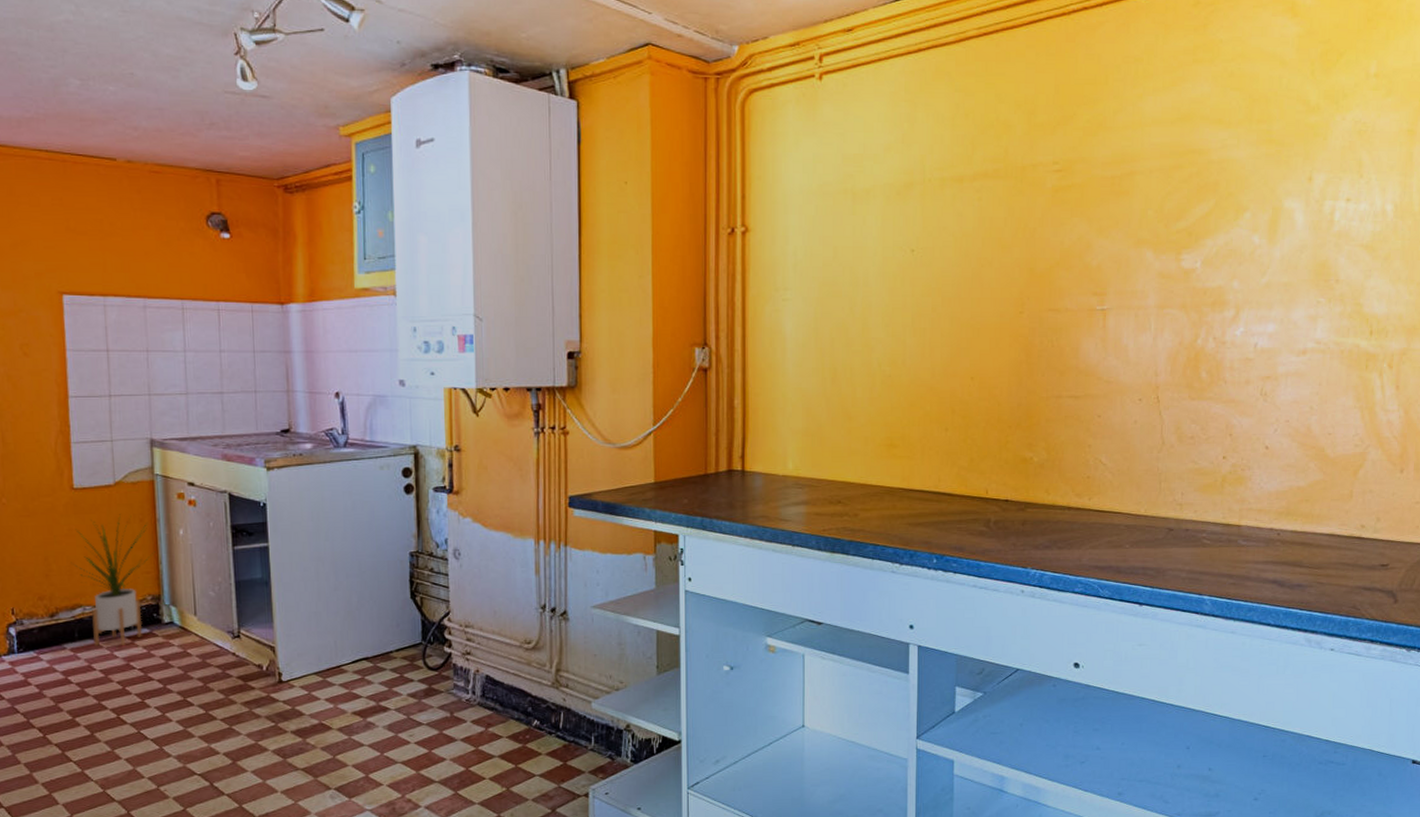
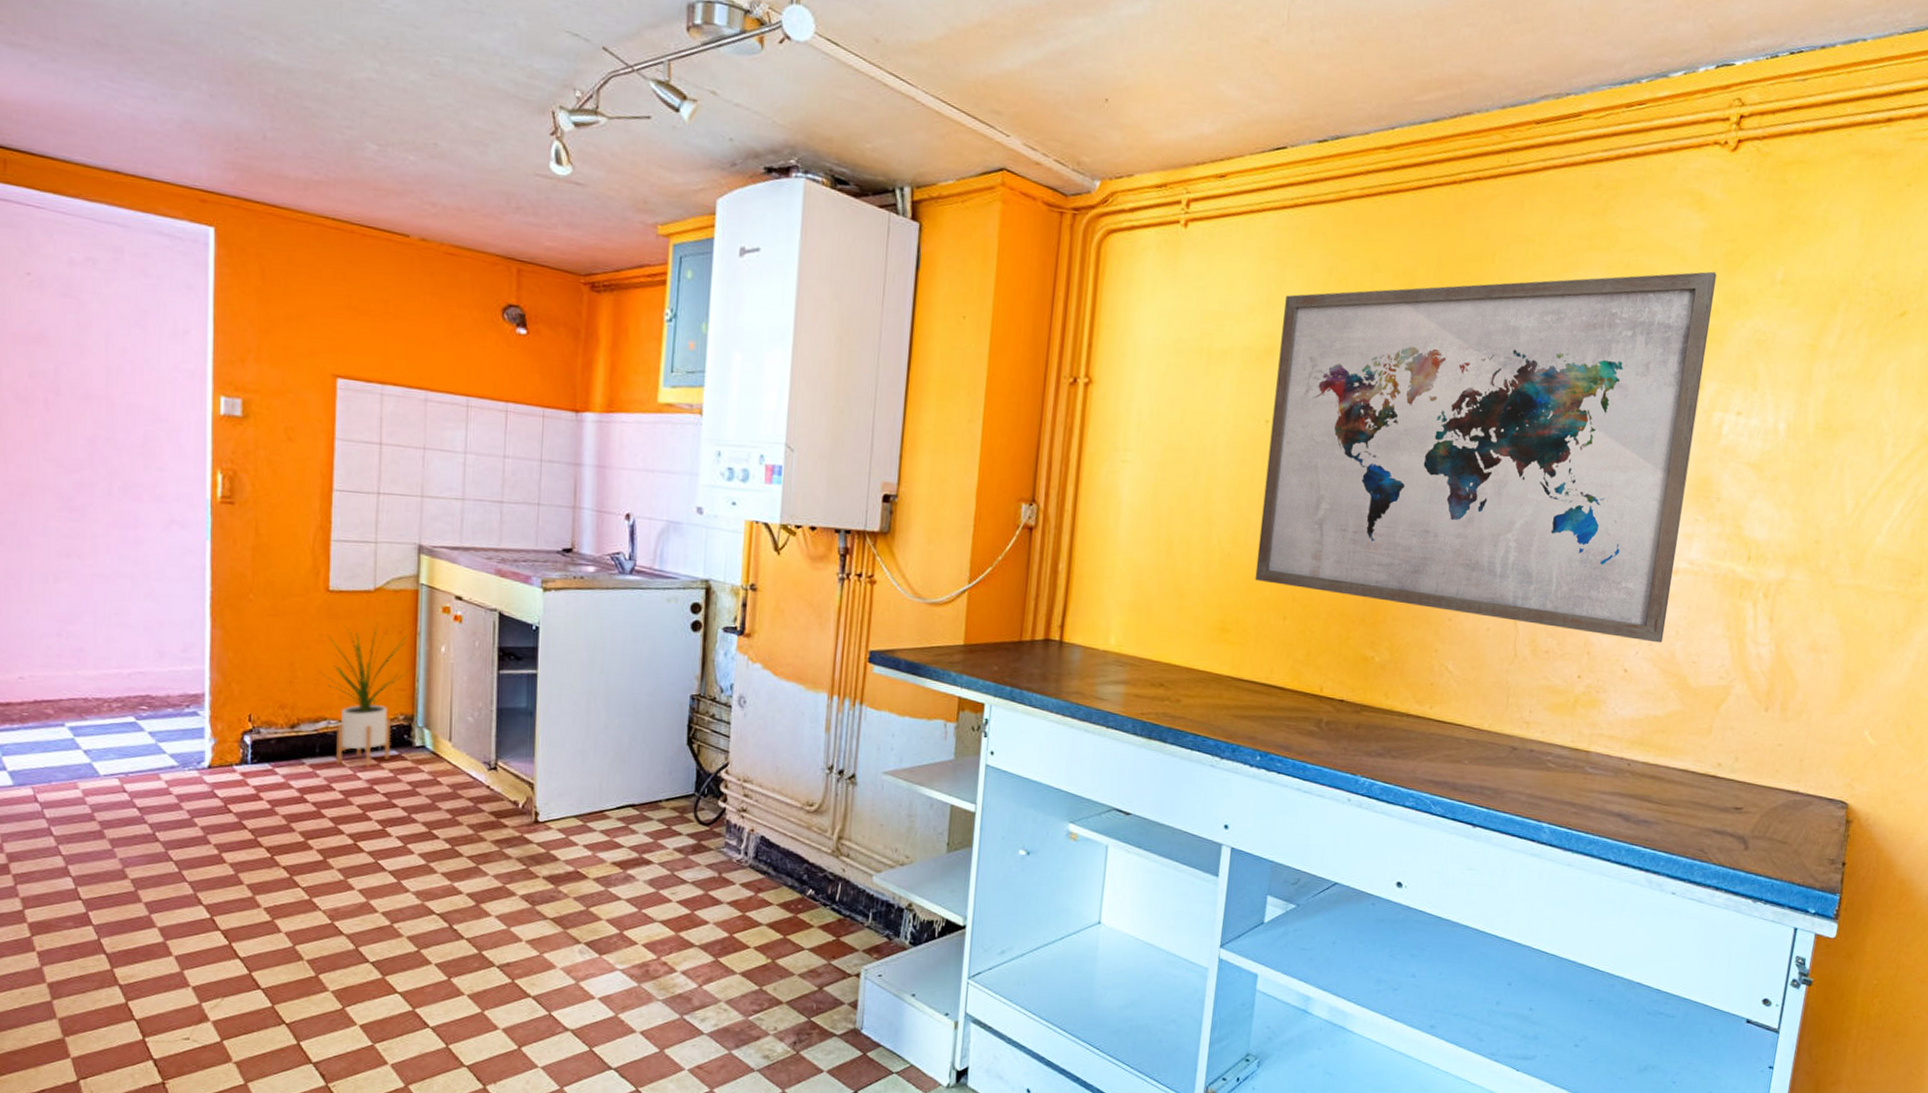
wall art: none [915,71,1314,419] -> present [1255,271,1717,643]

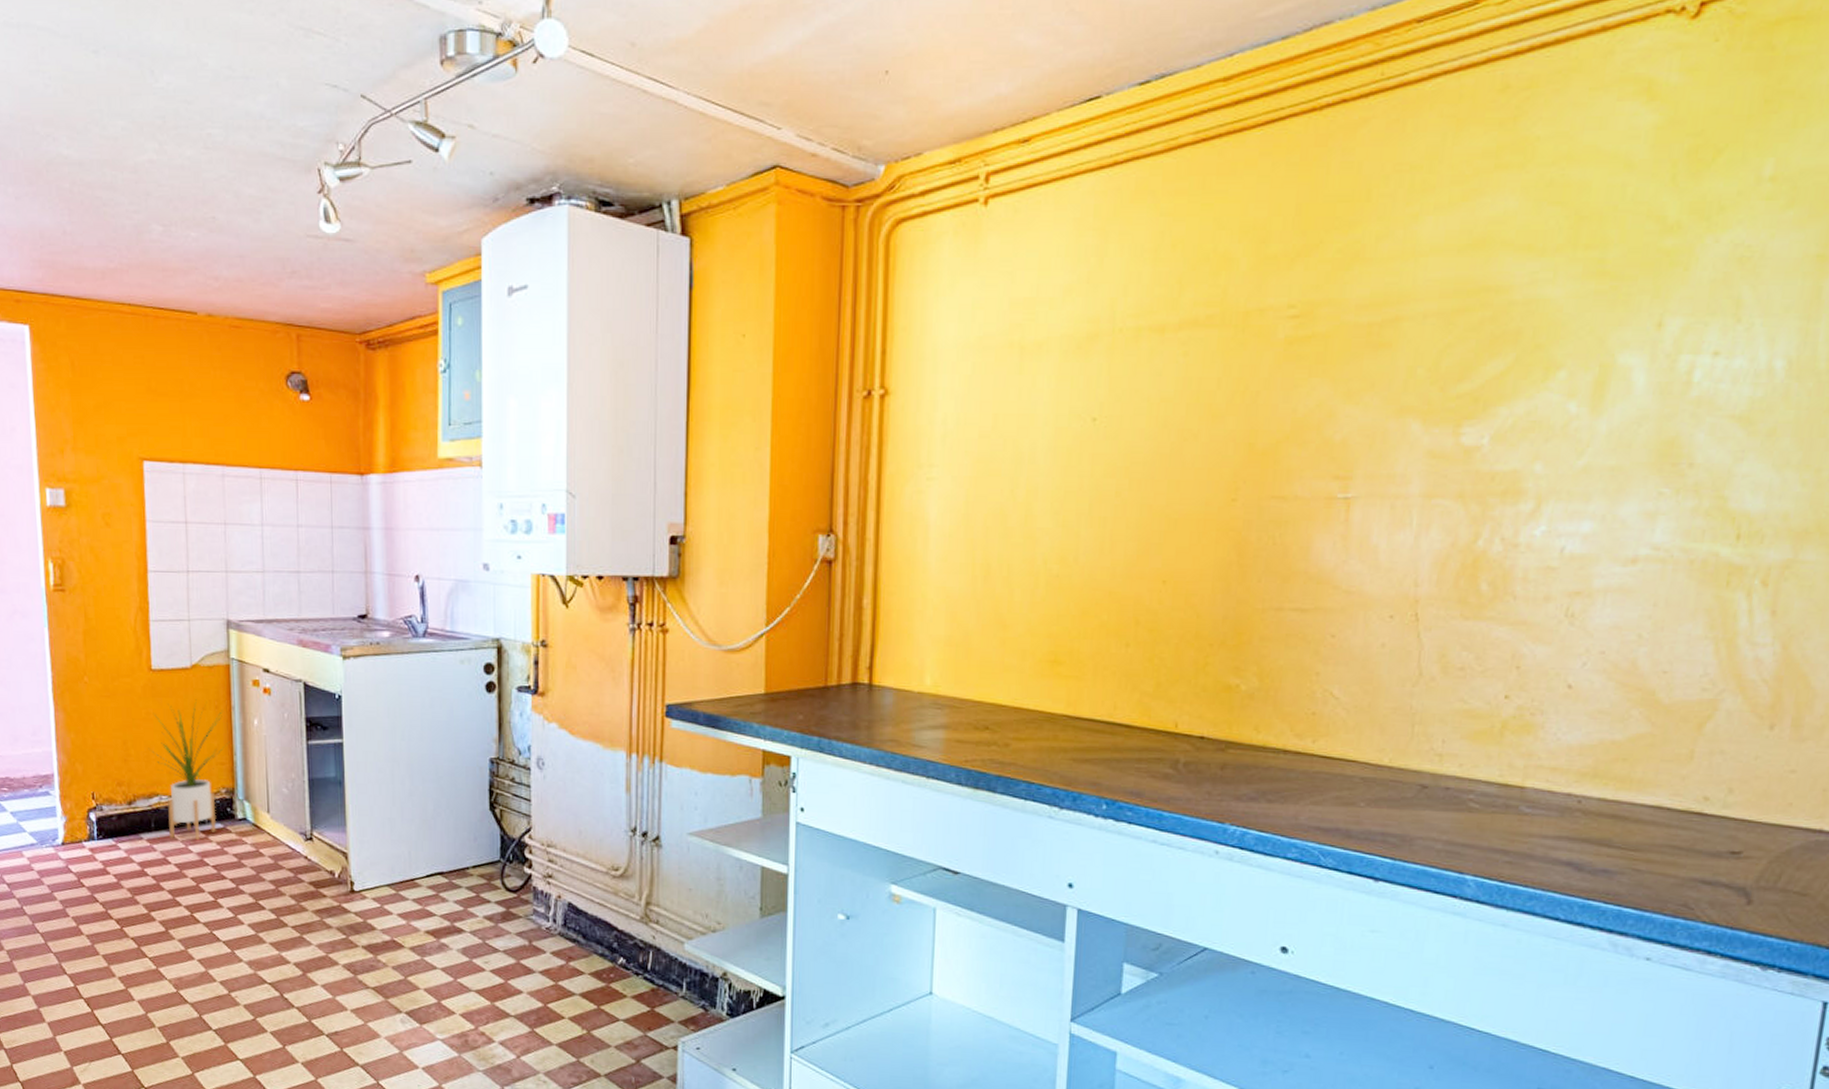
wall art: present [1255,271,1717,643] -> none [1089,176,1676,651]

